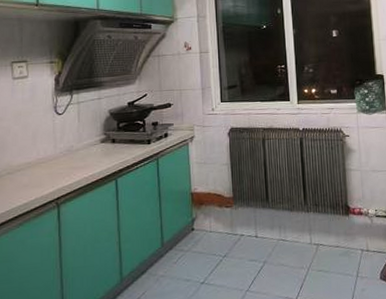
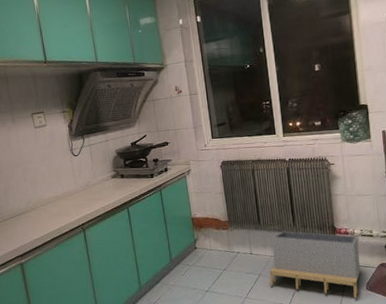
storage bin: none [275,210,374,290] -> present [269,231,360,298]

